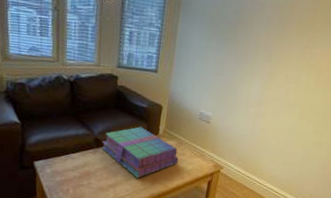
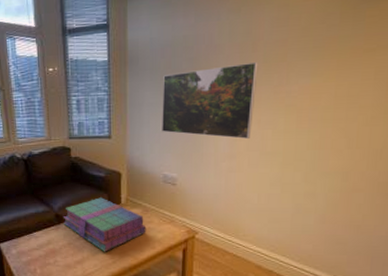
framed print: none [204,21,293,90] -> present [162,62,259,139]

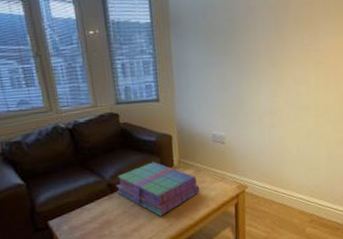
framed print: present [162,62,259,139] -> none [206,23,291,96]

